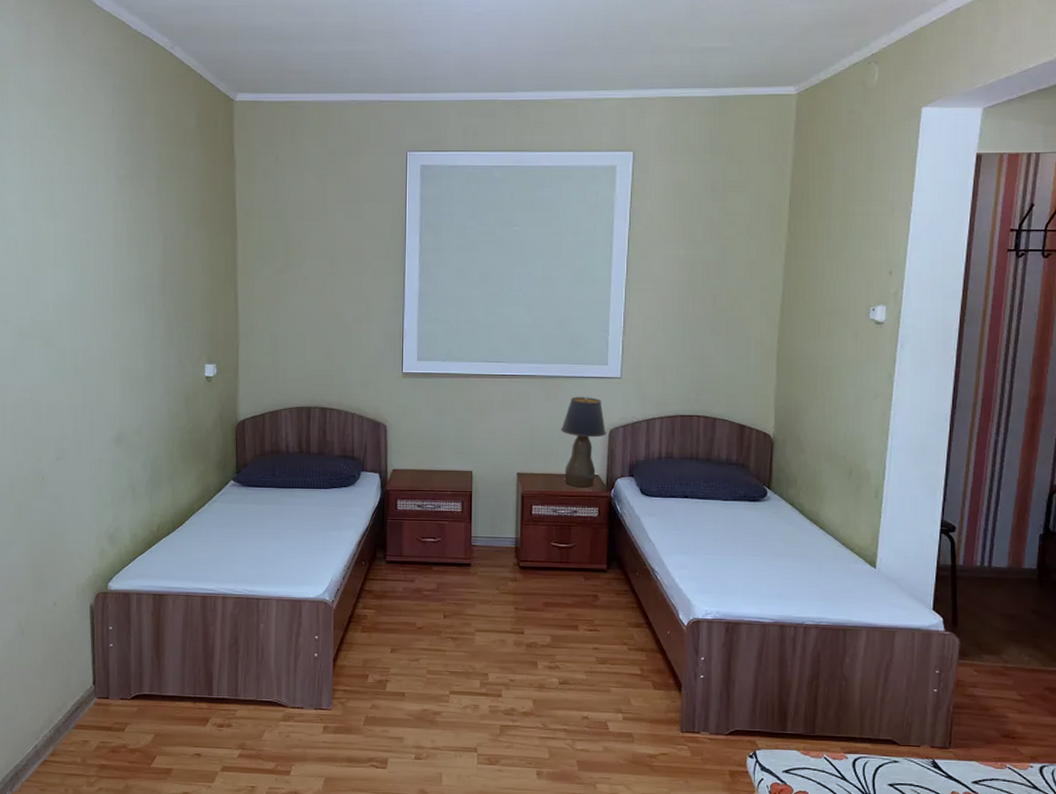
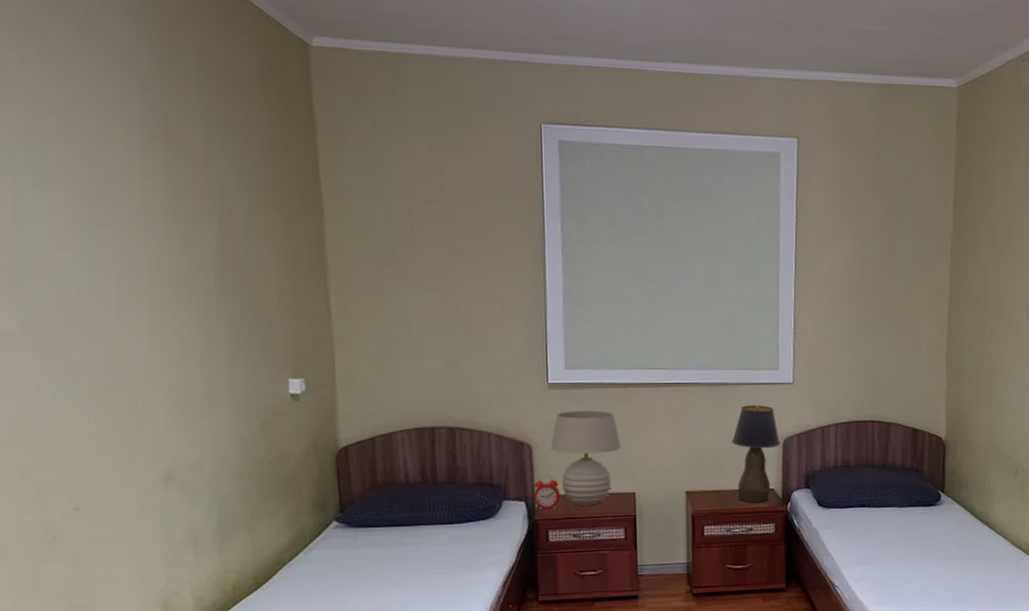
alarm clock: none [386,451,408,483] -> present [533,474,560,511]
table lamp: none [402,397,462,481] -> present [550,410,622,506]

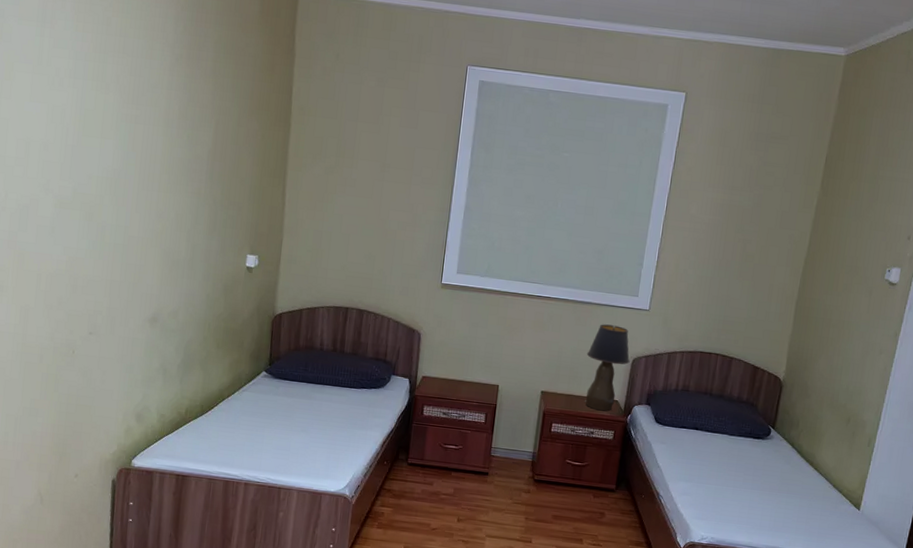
alarm clock: present [533,474,560,511] -> none [416,358,438,390]
table lamp: present [550,410,622,506] -> none [435,308,493,391]

